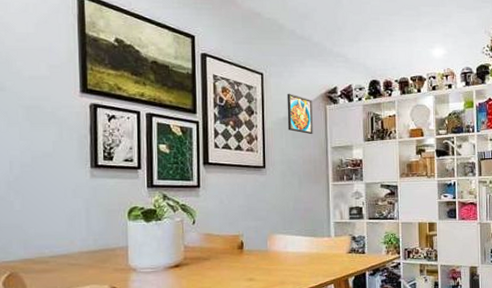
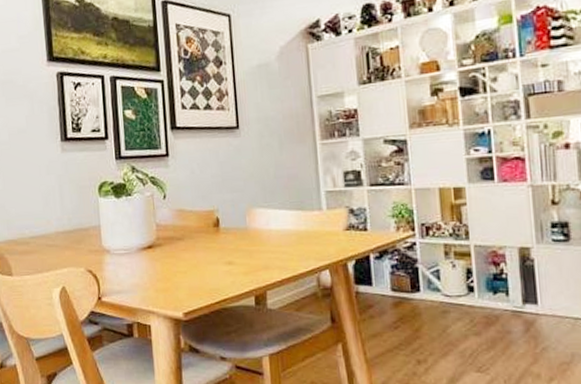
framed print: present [287,93,313,135] -> none [259,34,293,84]

